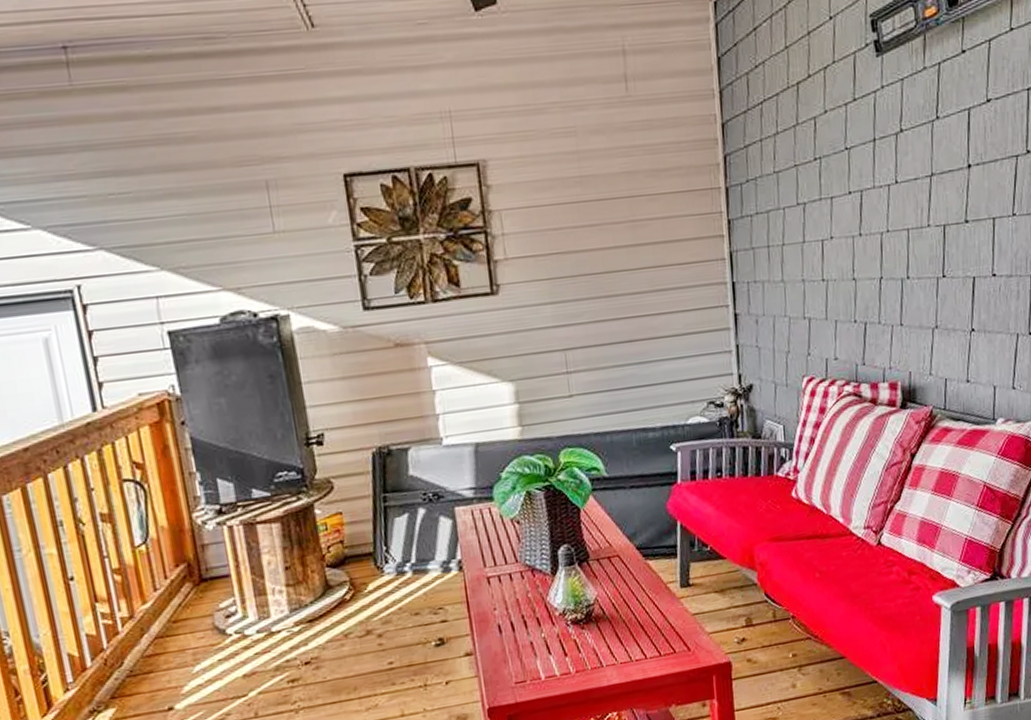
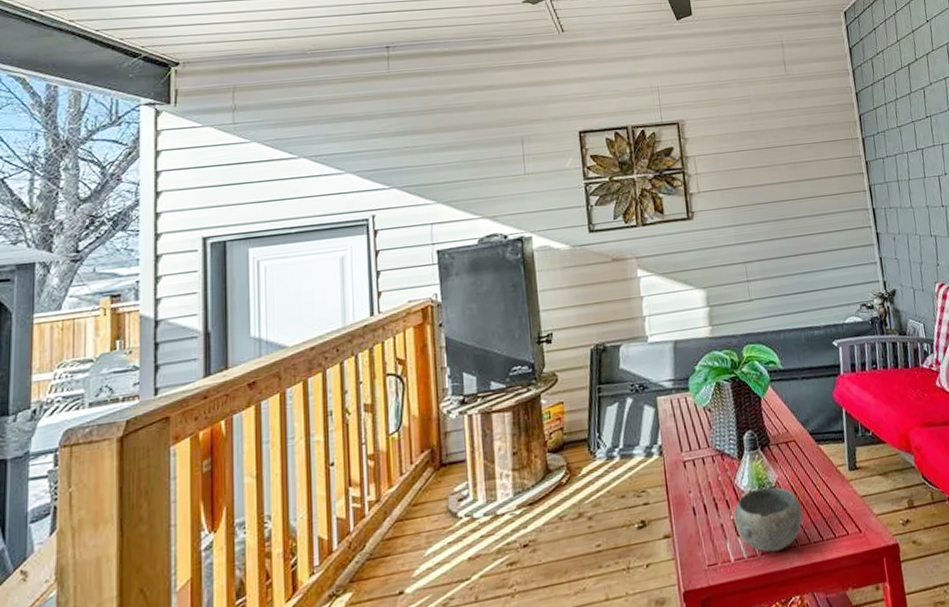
bowl: none [545,604,625,670] -> present [734,487,803,552]

